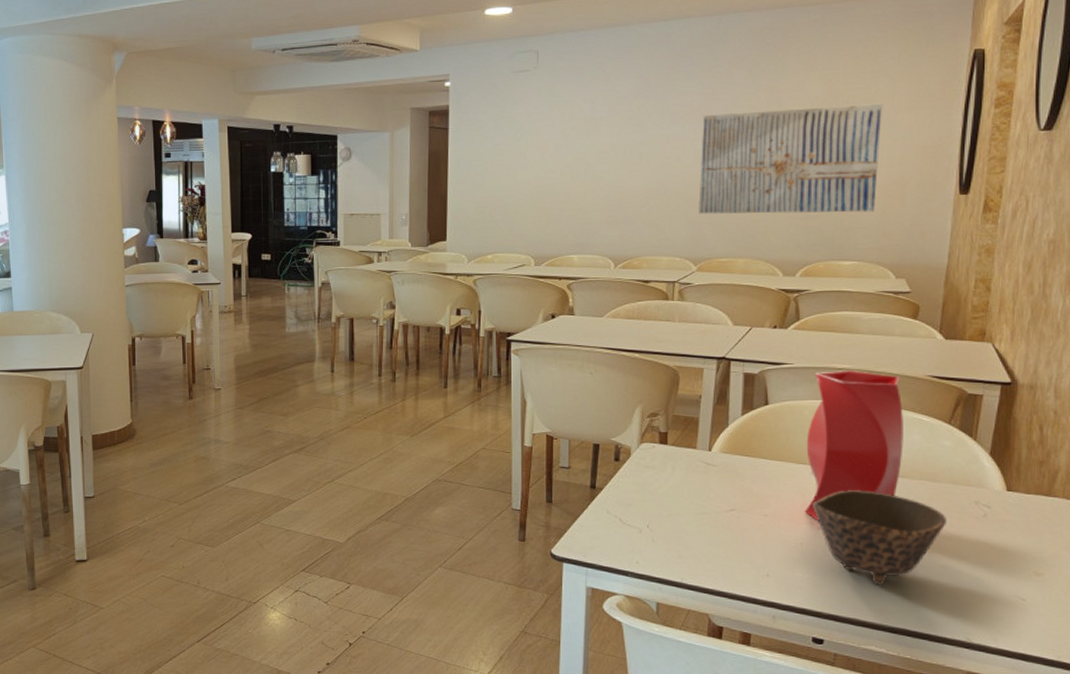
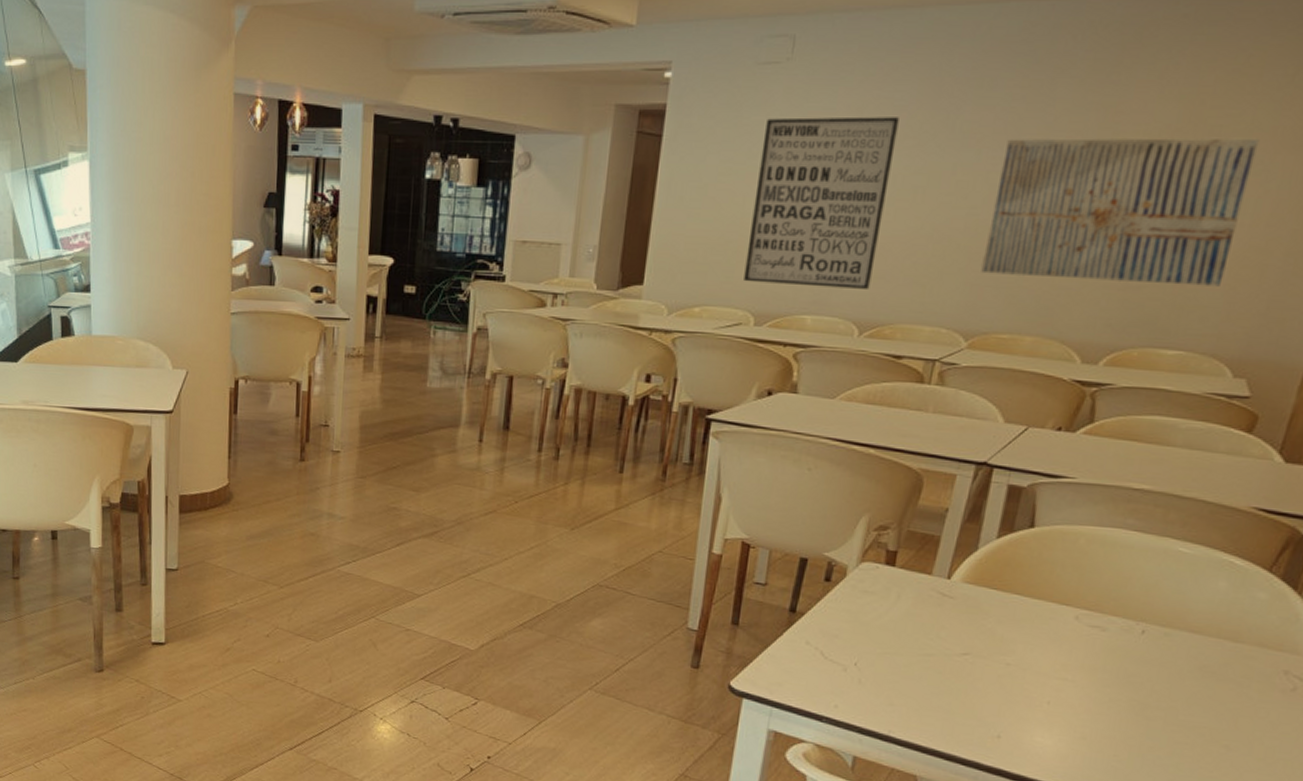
wall art: none [522,104,622,233] -> present [744,116,899,289]
vase: present [804,370,903,521] -> none [1058,491,1215,677]
bowl: present [812,490,946,586] -> none [1070,642,1243,763]

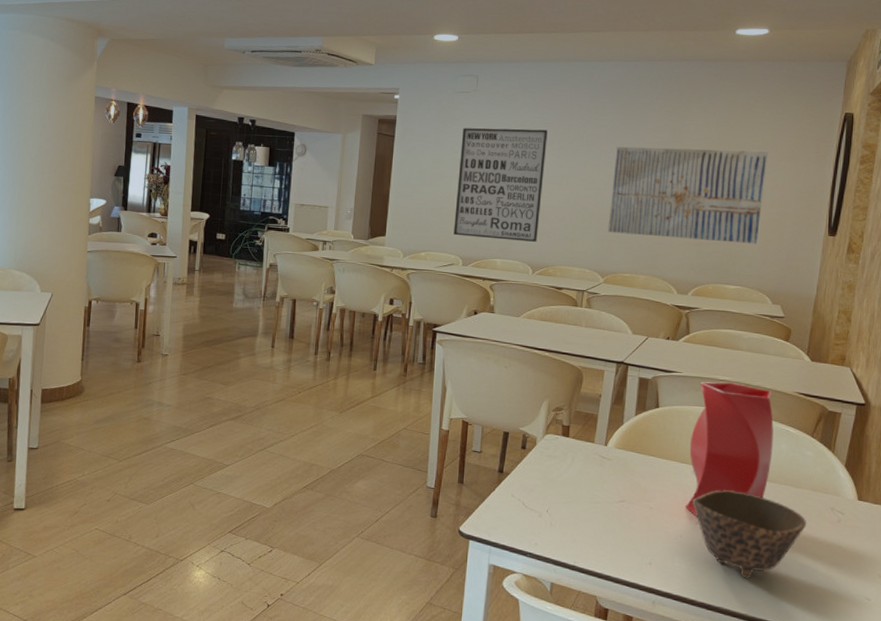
vase: none [1058,491,1215,677] -> present [685,381,774,516]
bowl: none [1070,642,1243,763] -> present [692,490,806,579]

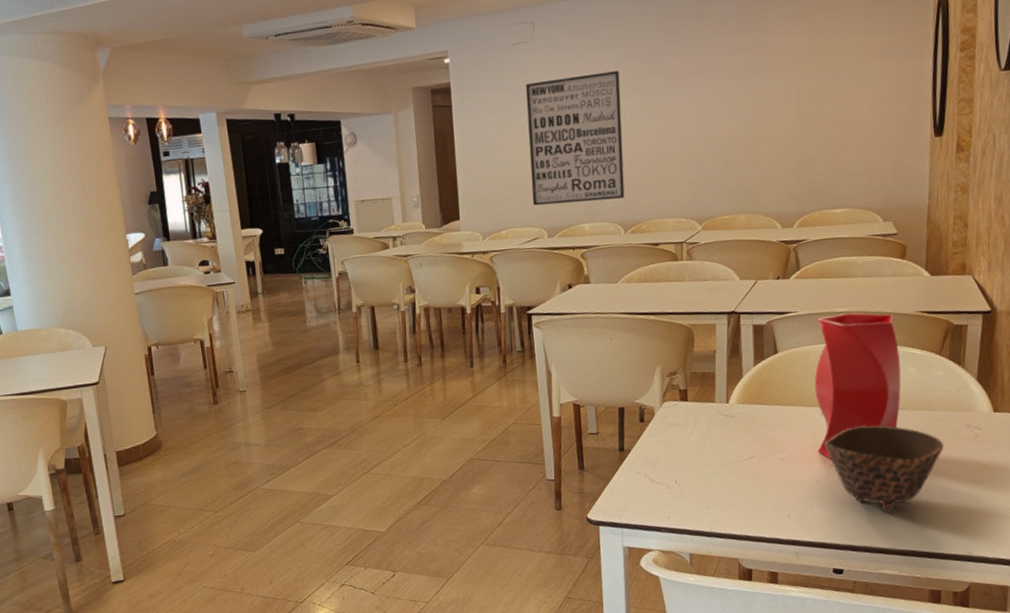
wall art: present [608,146,768,244] -> none [696,54,861,174]

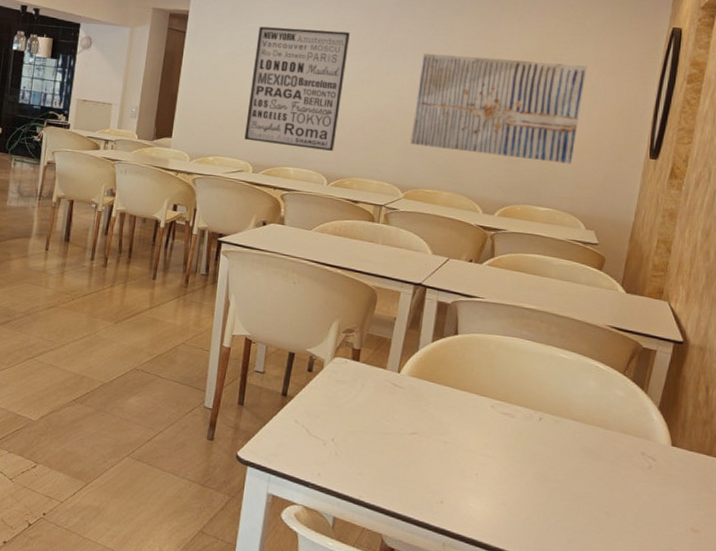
wall art: none [696,54,861,174] -> present [410,53,588,164]
vase: present [814,313,901,459] -> none [482,309,582,454]
bowl: present [824,425,943,513] -> none [490,427,614,525]

